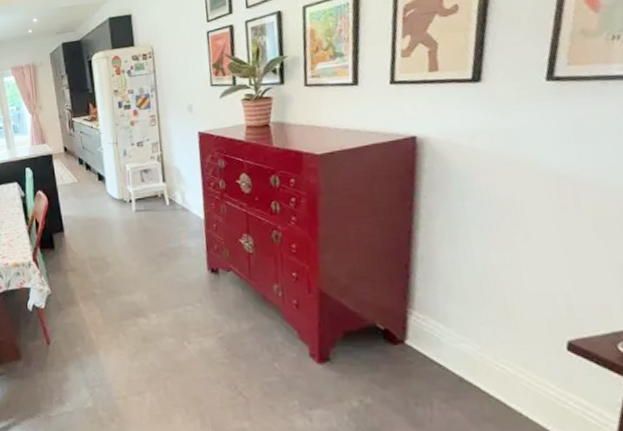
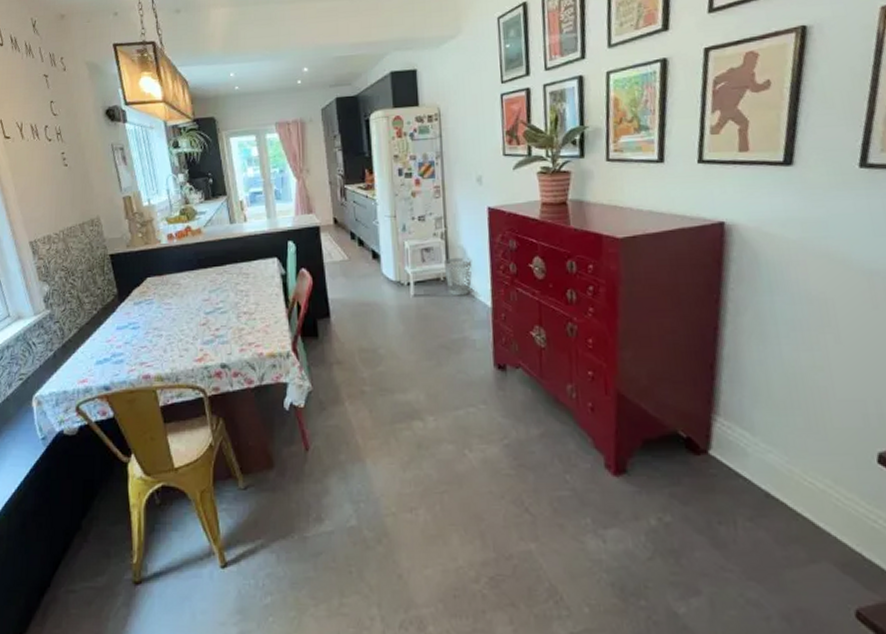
wastebasket: none [160,176,186,211] -> present [443,257,472,296]

